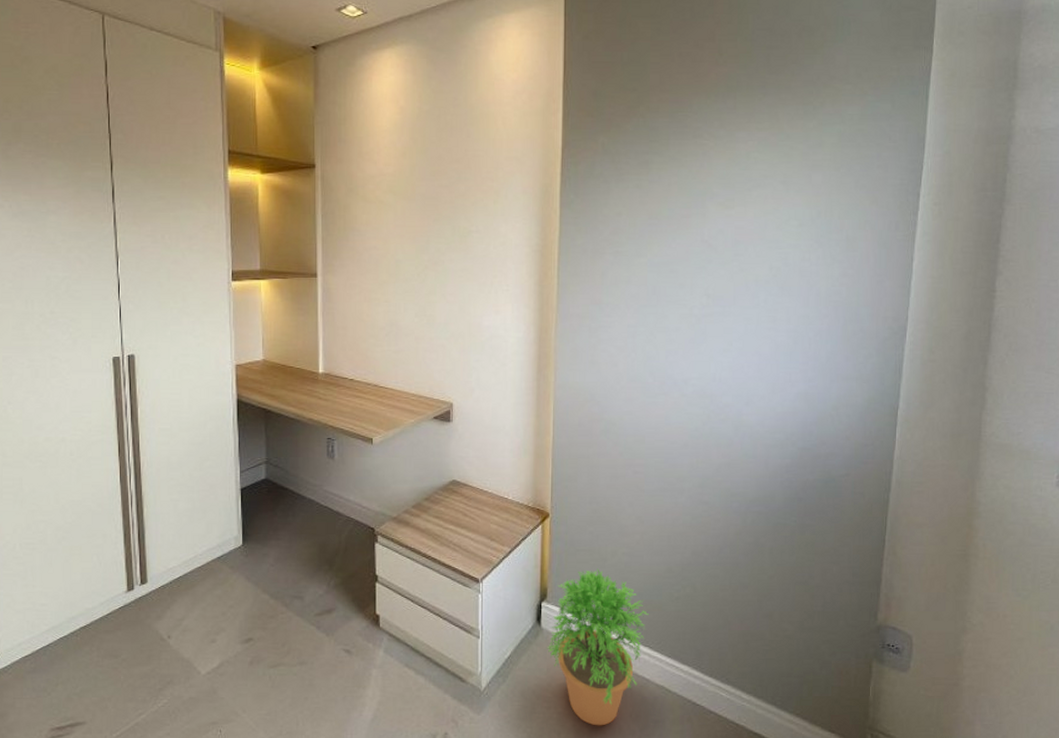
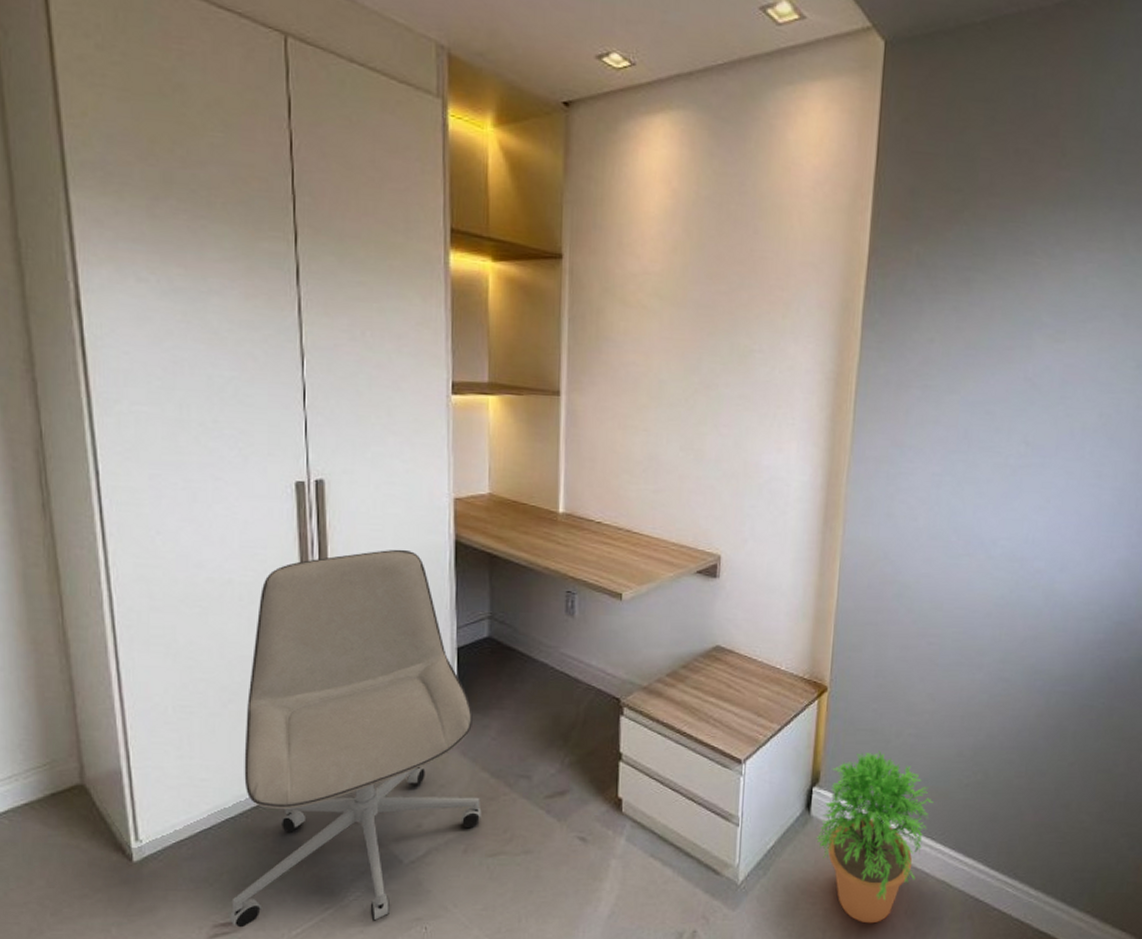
office chair: none [64,408,264,731] -> present [230,549,482,928]

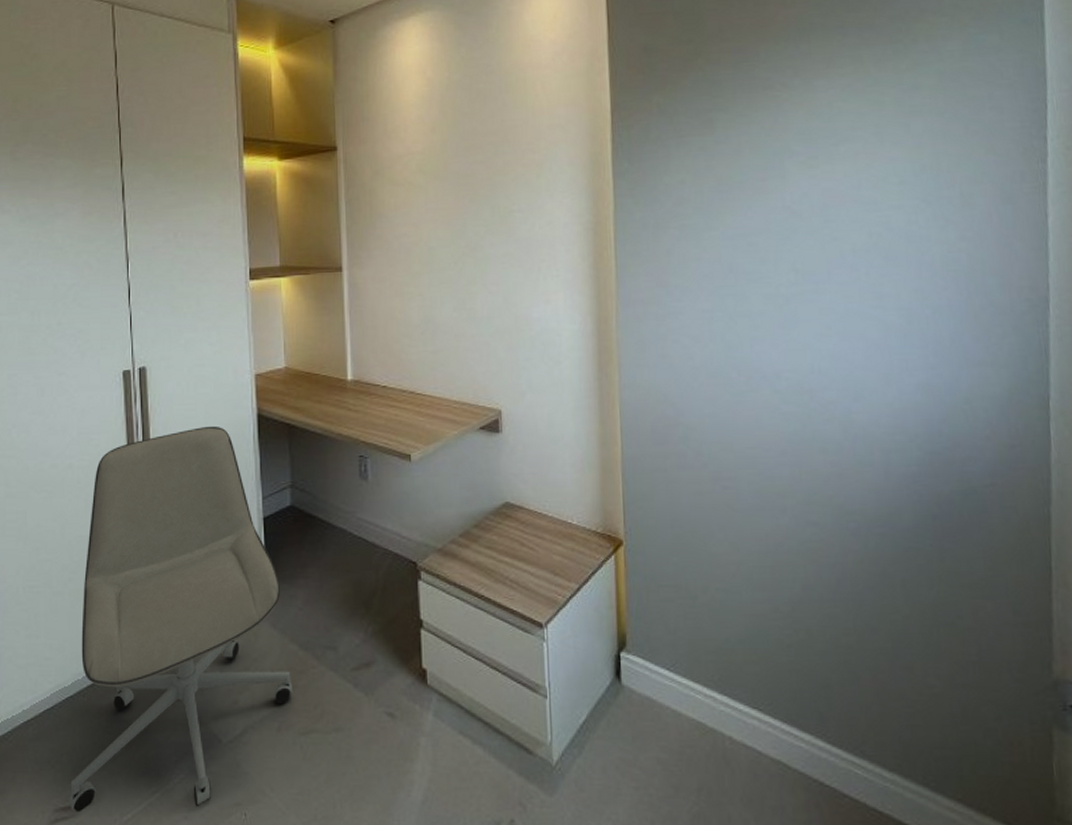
potted plant: present [816,750,934,924] -> none [630,608,755,813]

